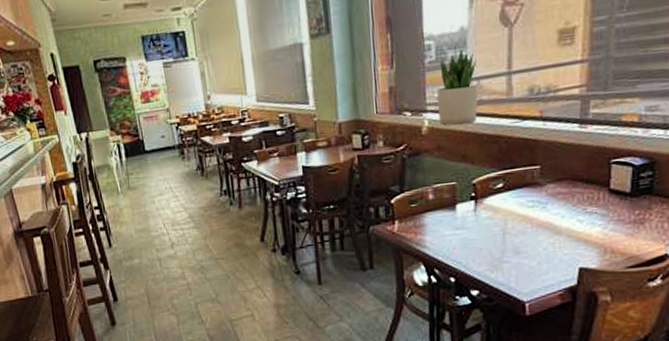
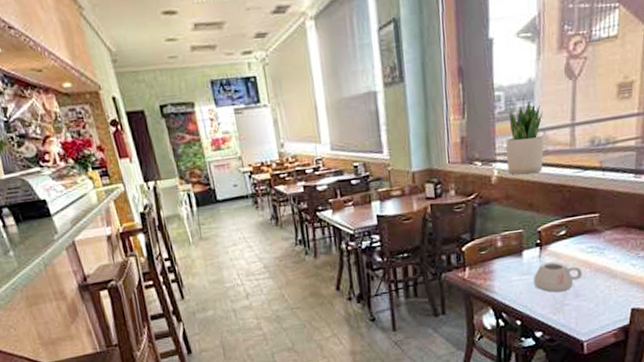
cup: none [468,215,523,248] -> present [533,261,583,292]

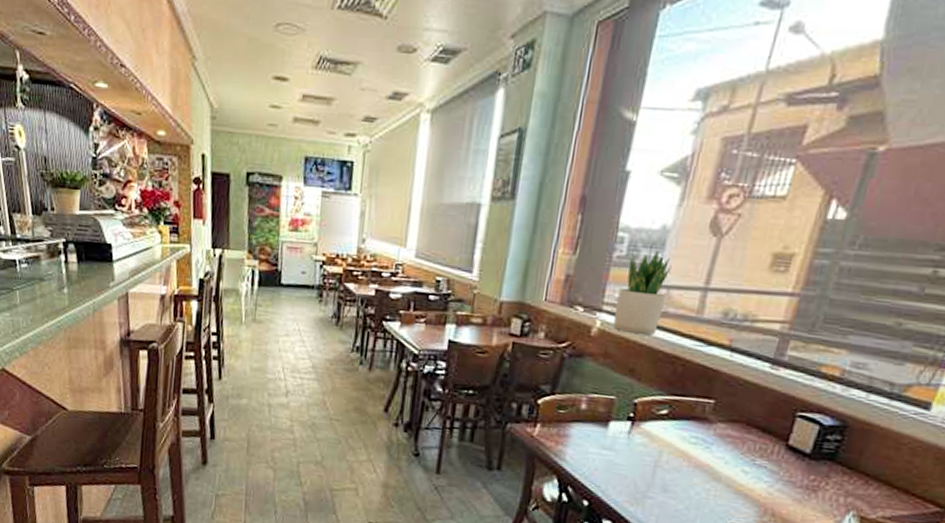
cup: present [533,261,583,292] -> none [614,440,679,481]

